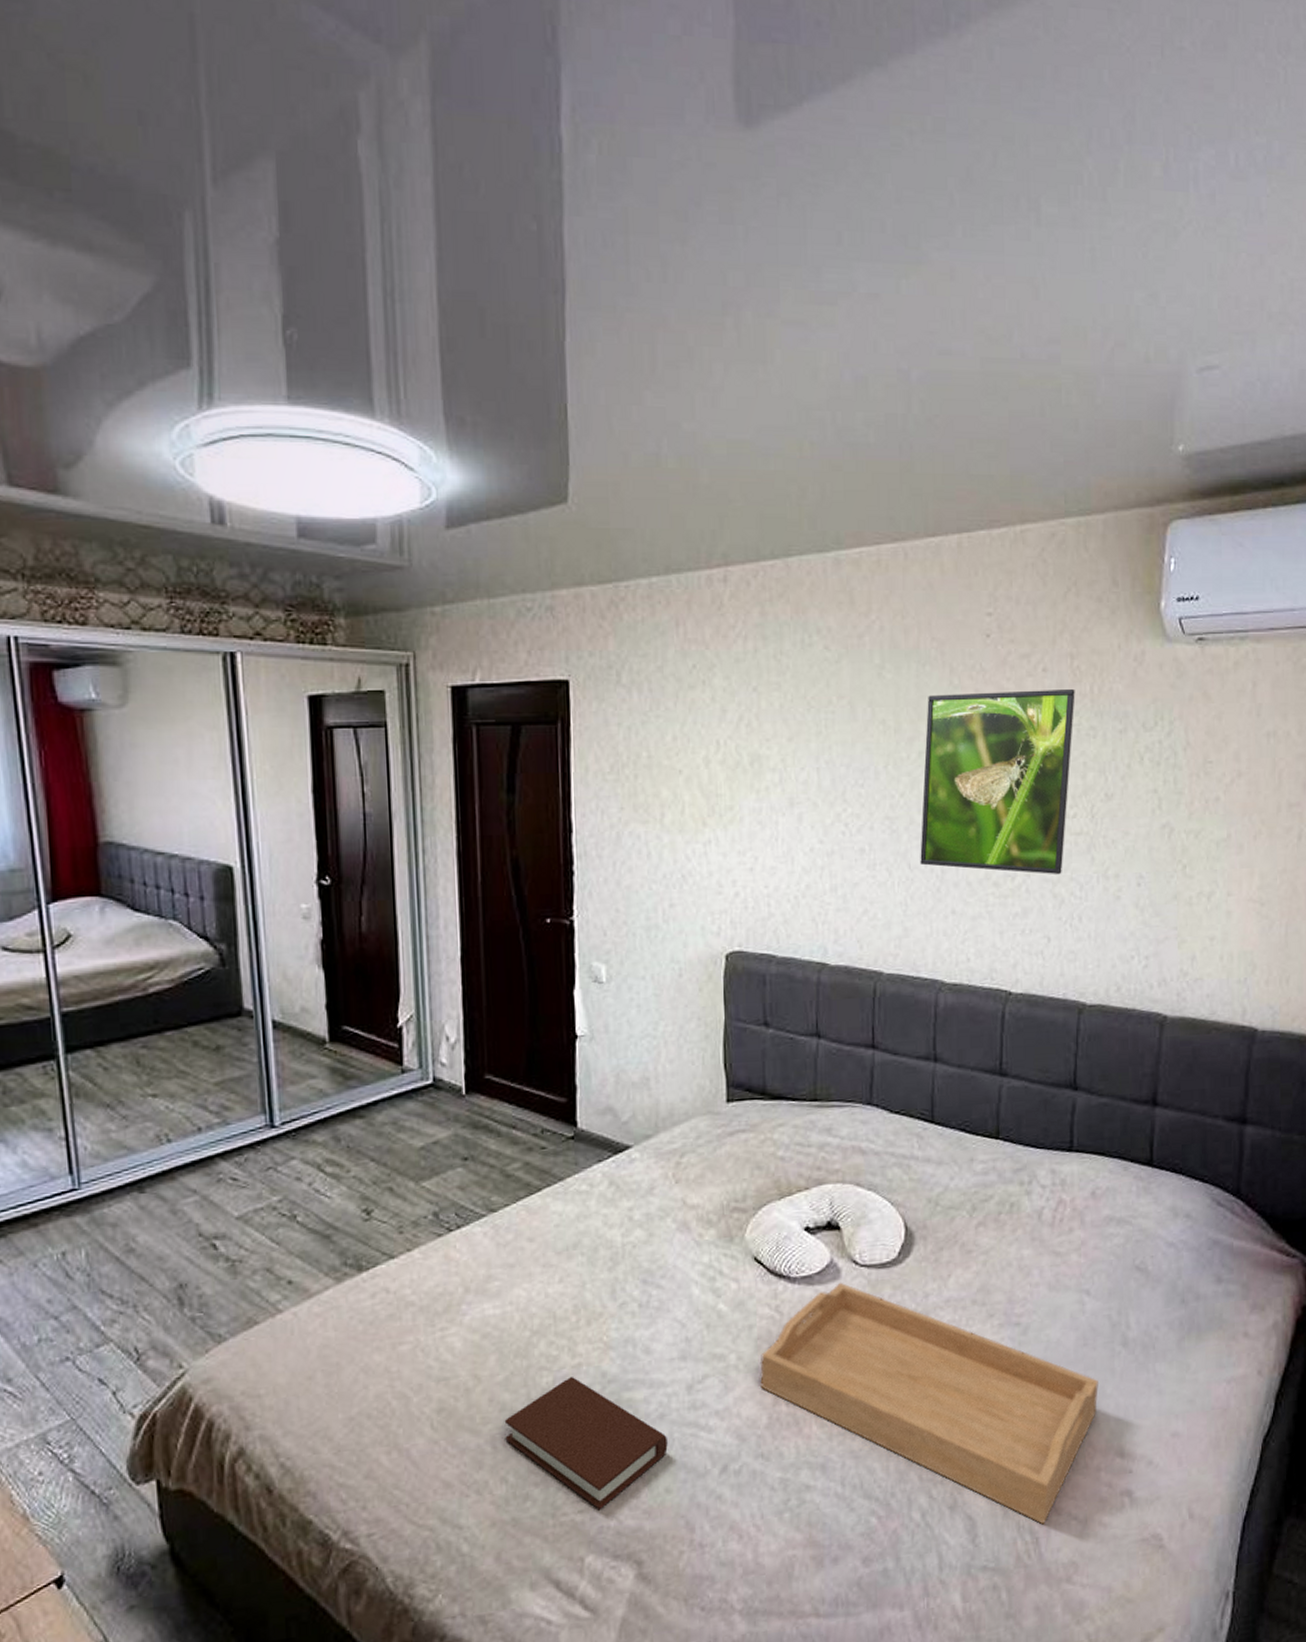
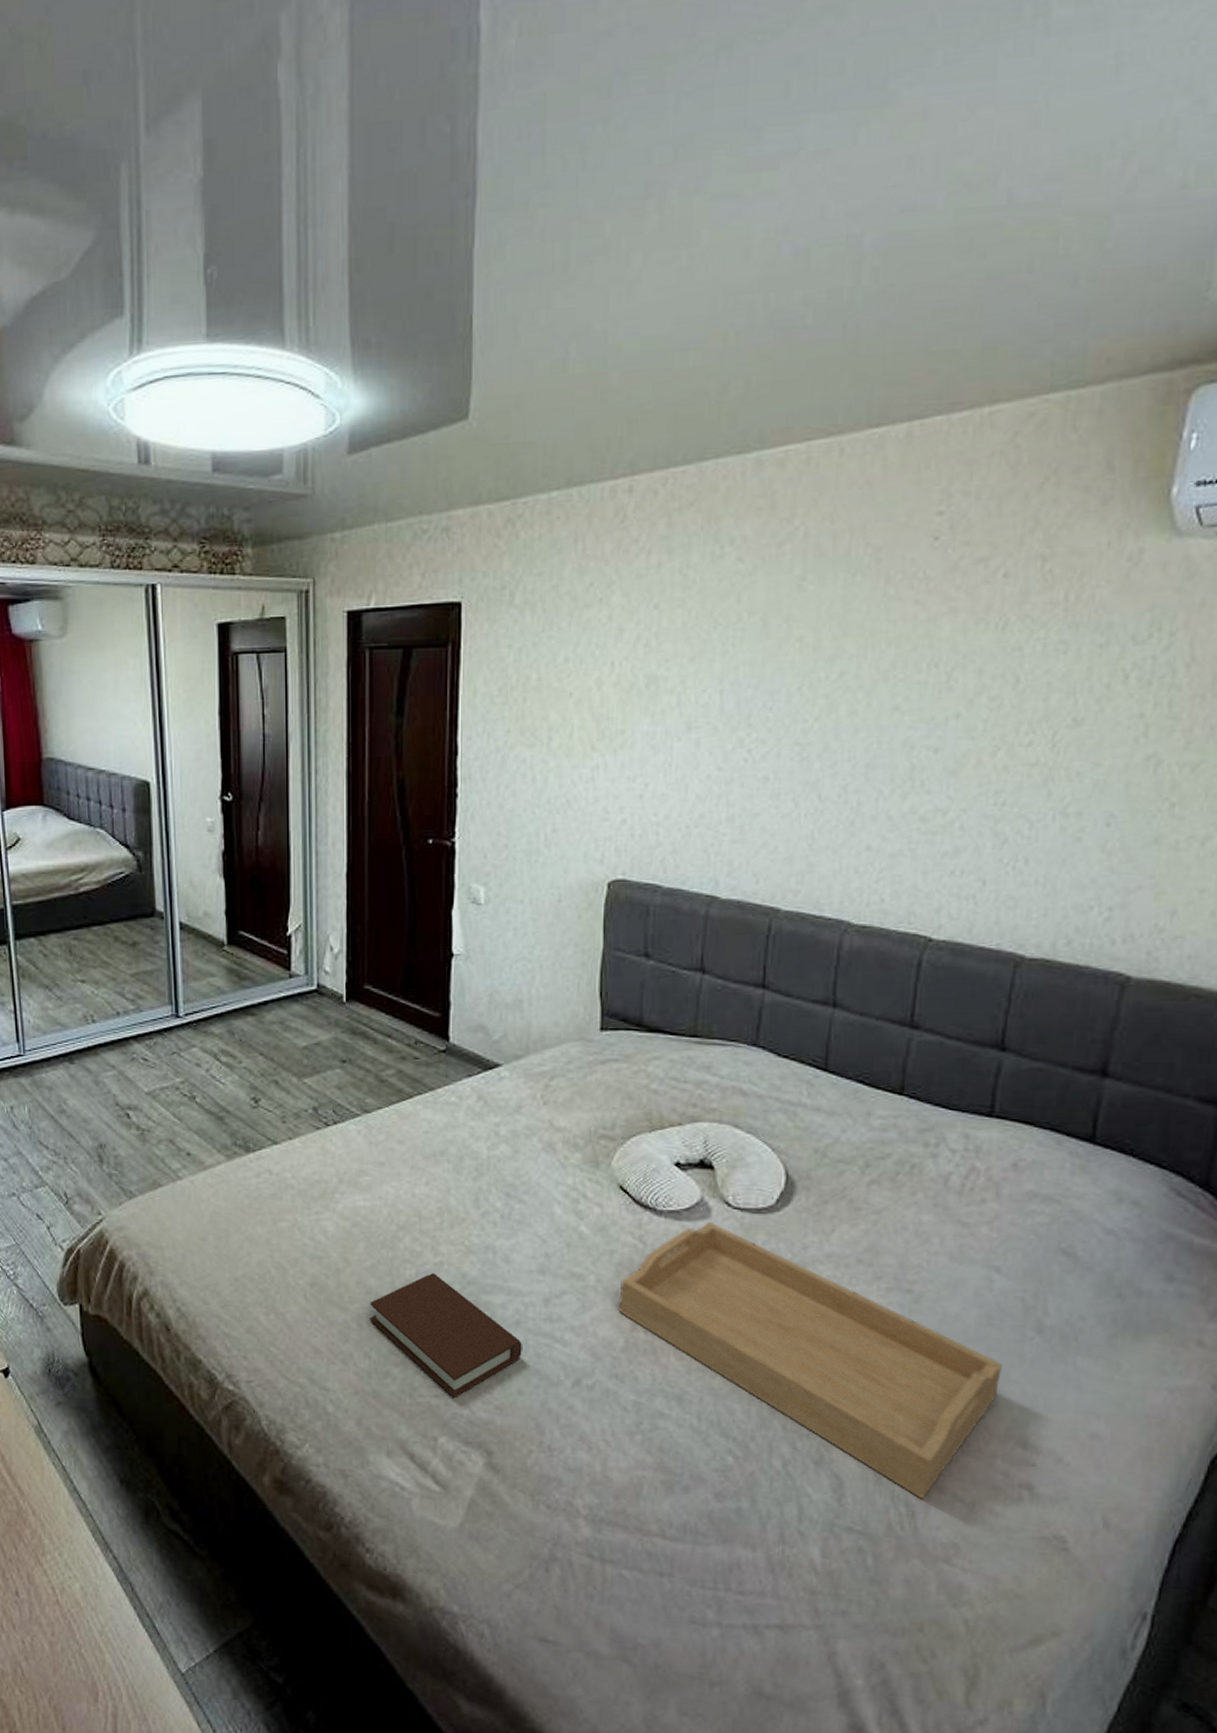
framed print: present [920,688,1075,875] -> none [833,596,1044,811]

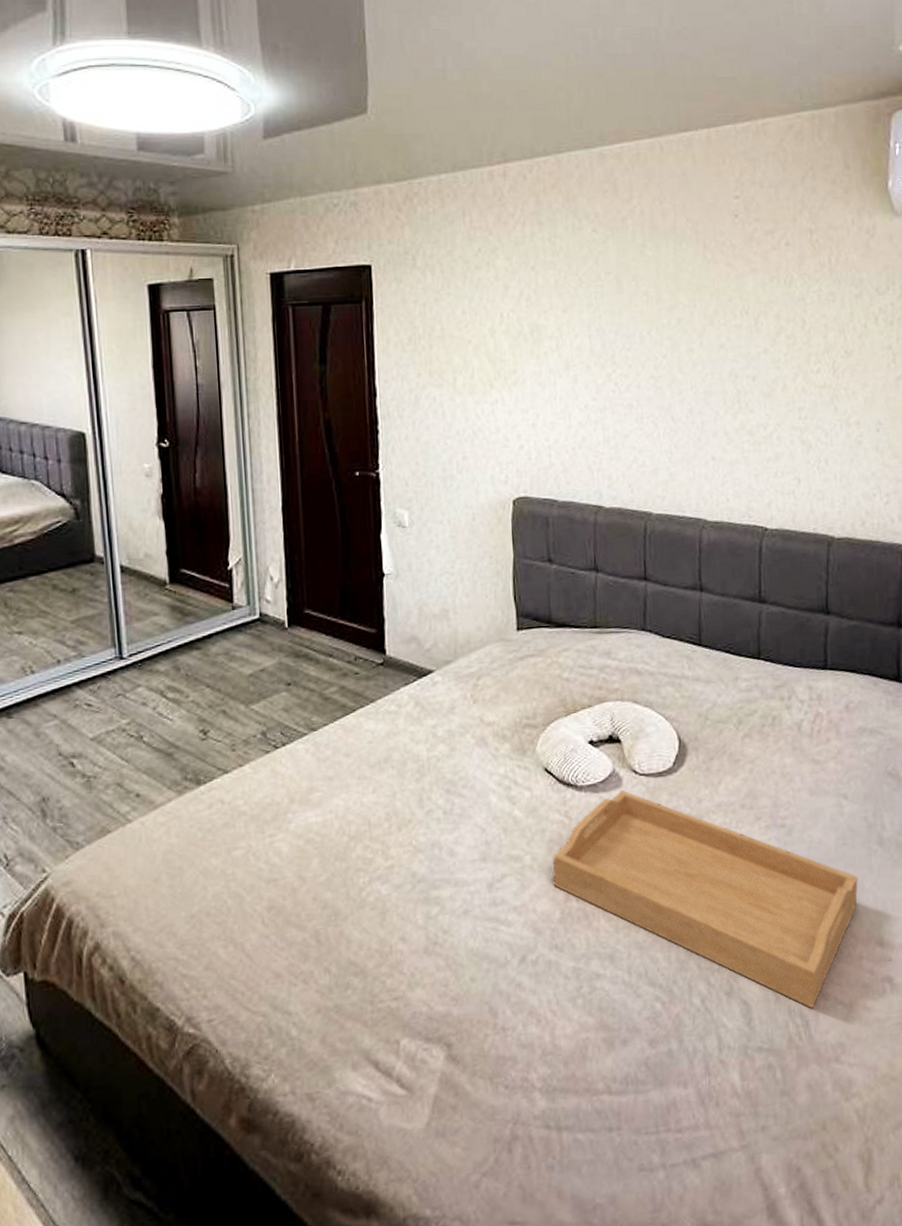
book: present [370,1273,522,1397] -> none [327,877,472,997]

